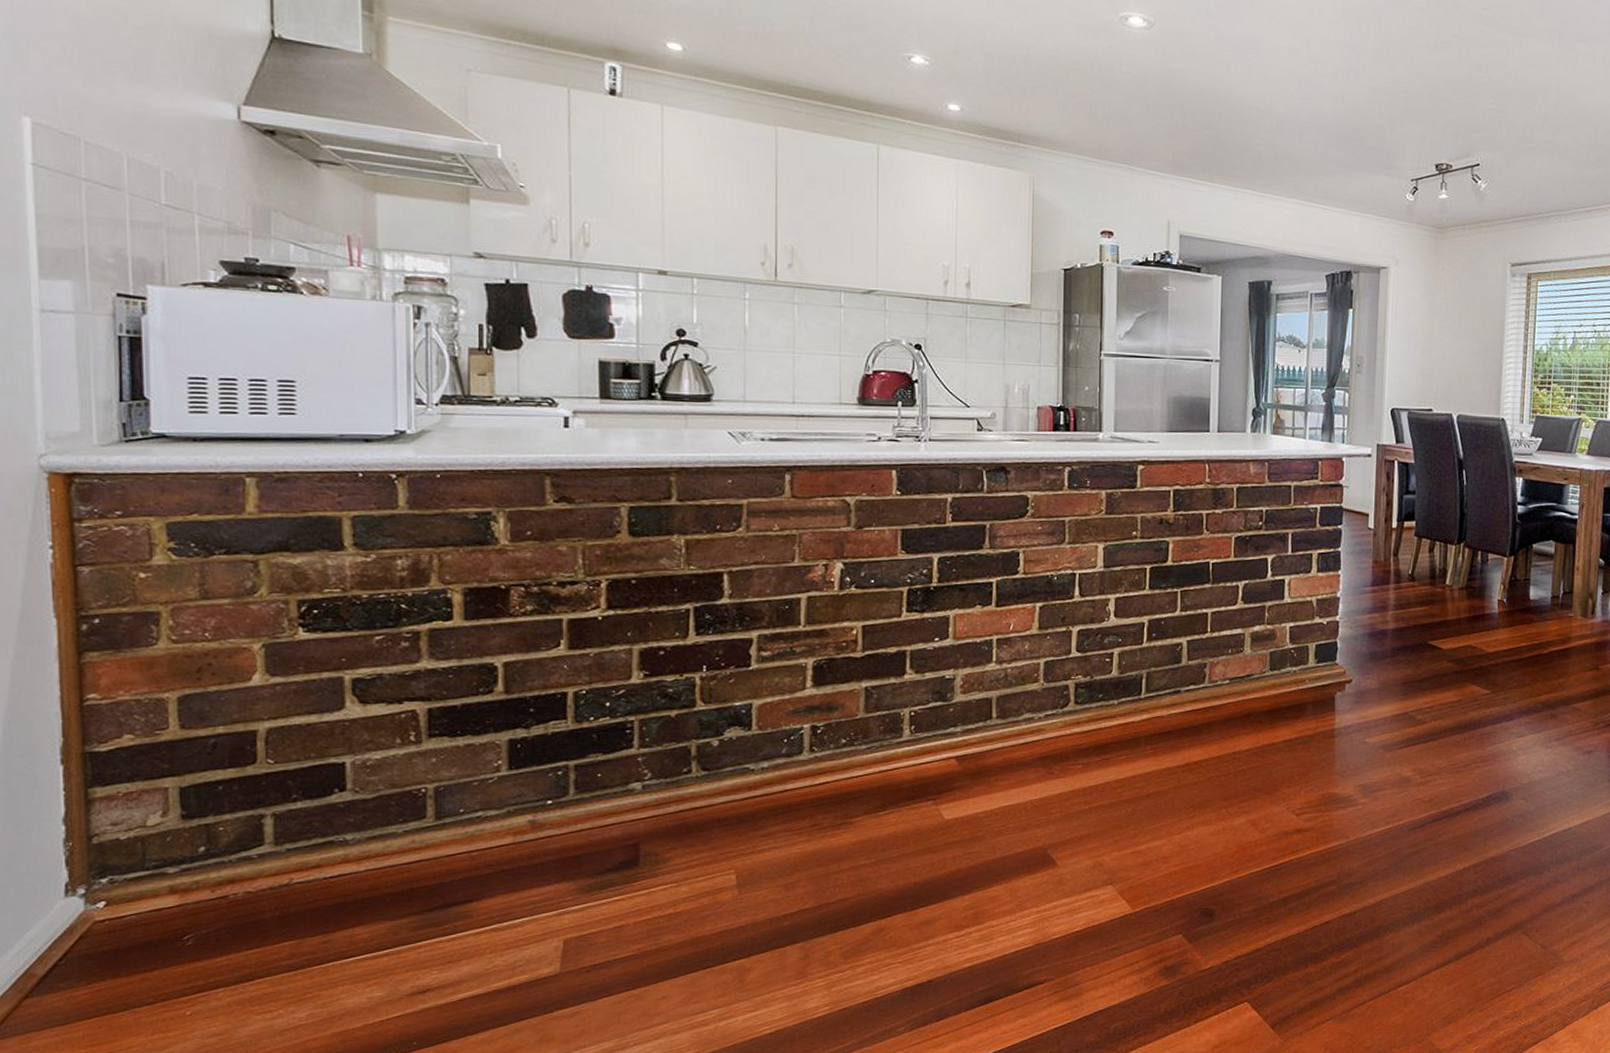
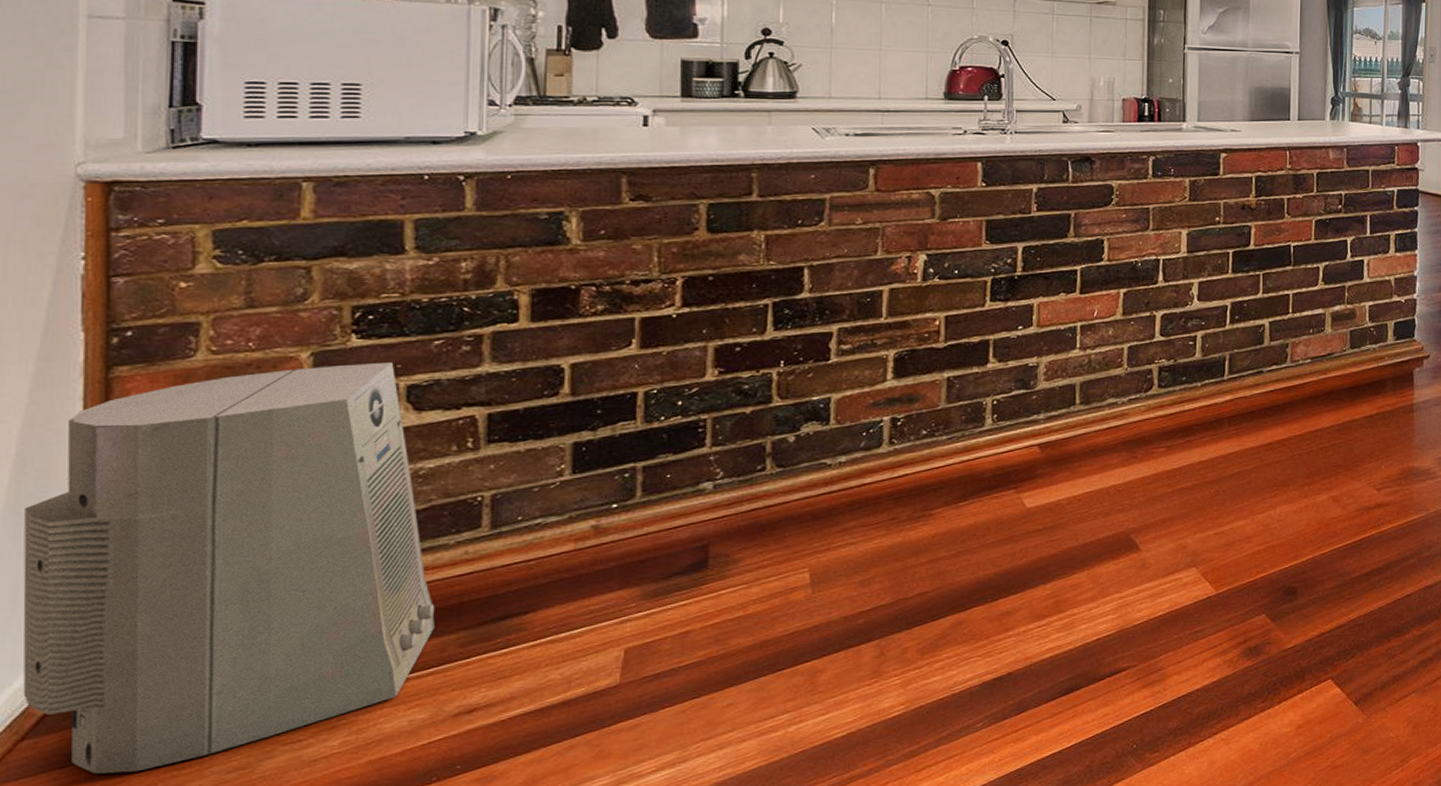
air purifier: none [14,656,388,1033] -> present [23,362,435,774]

